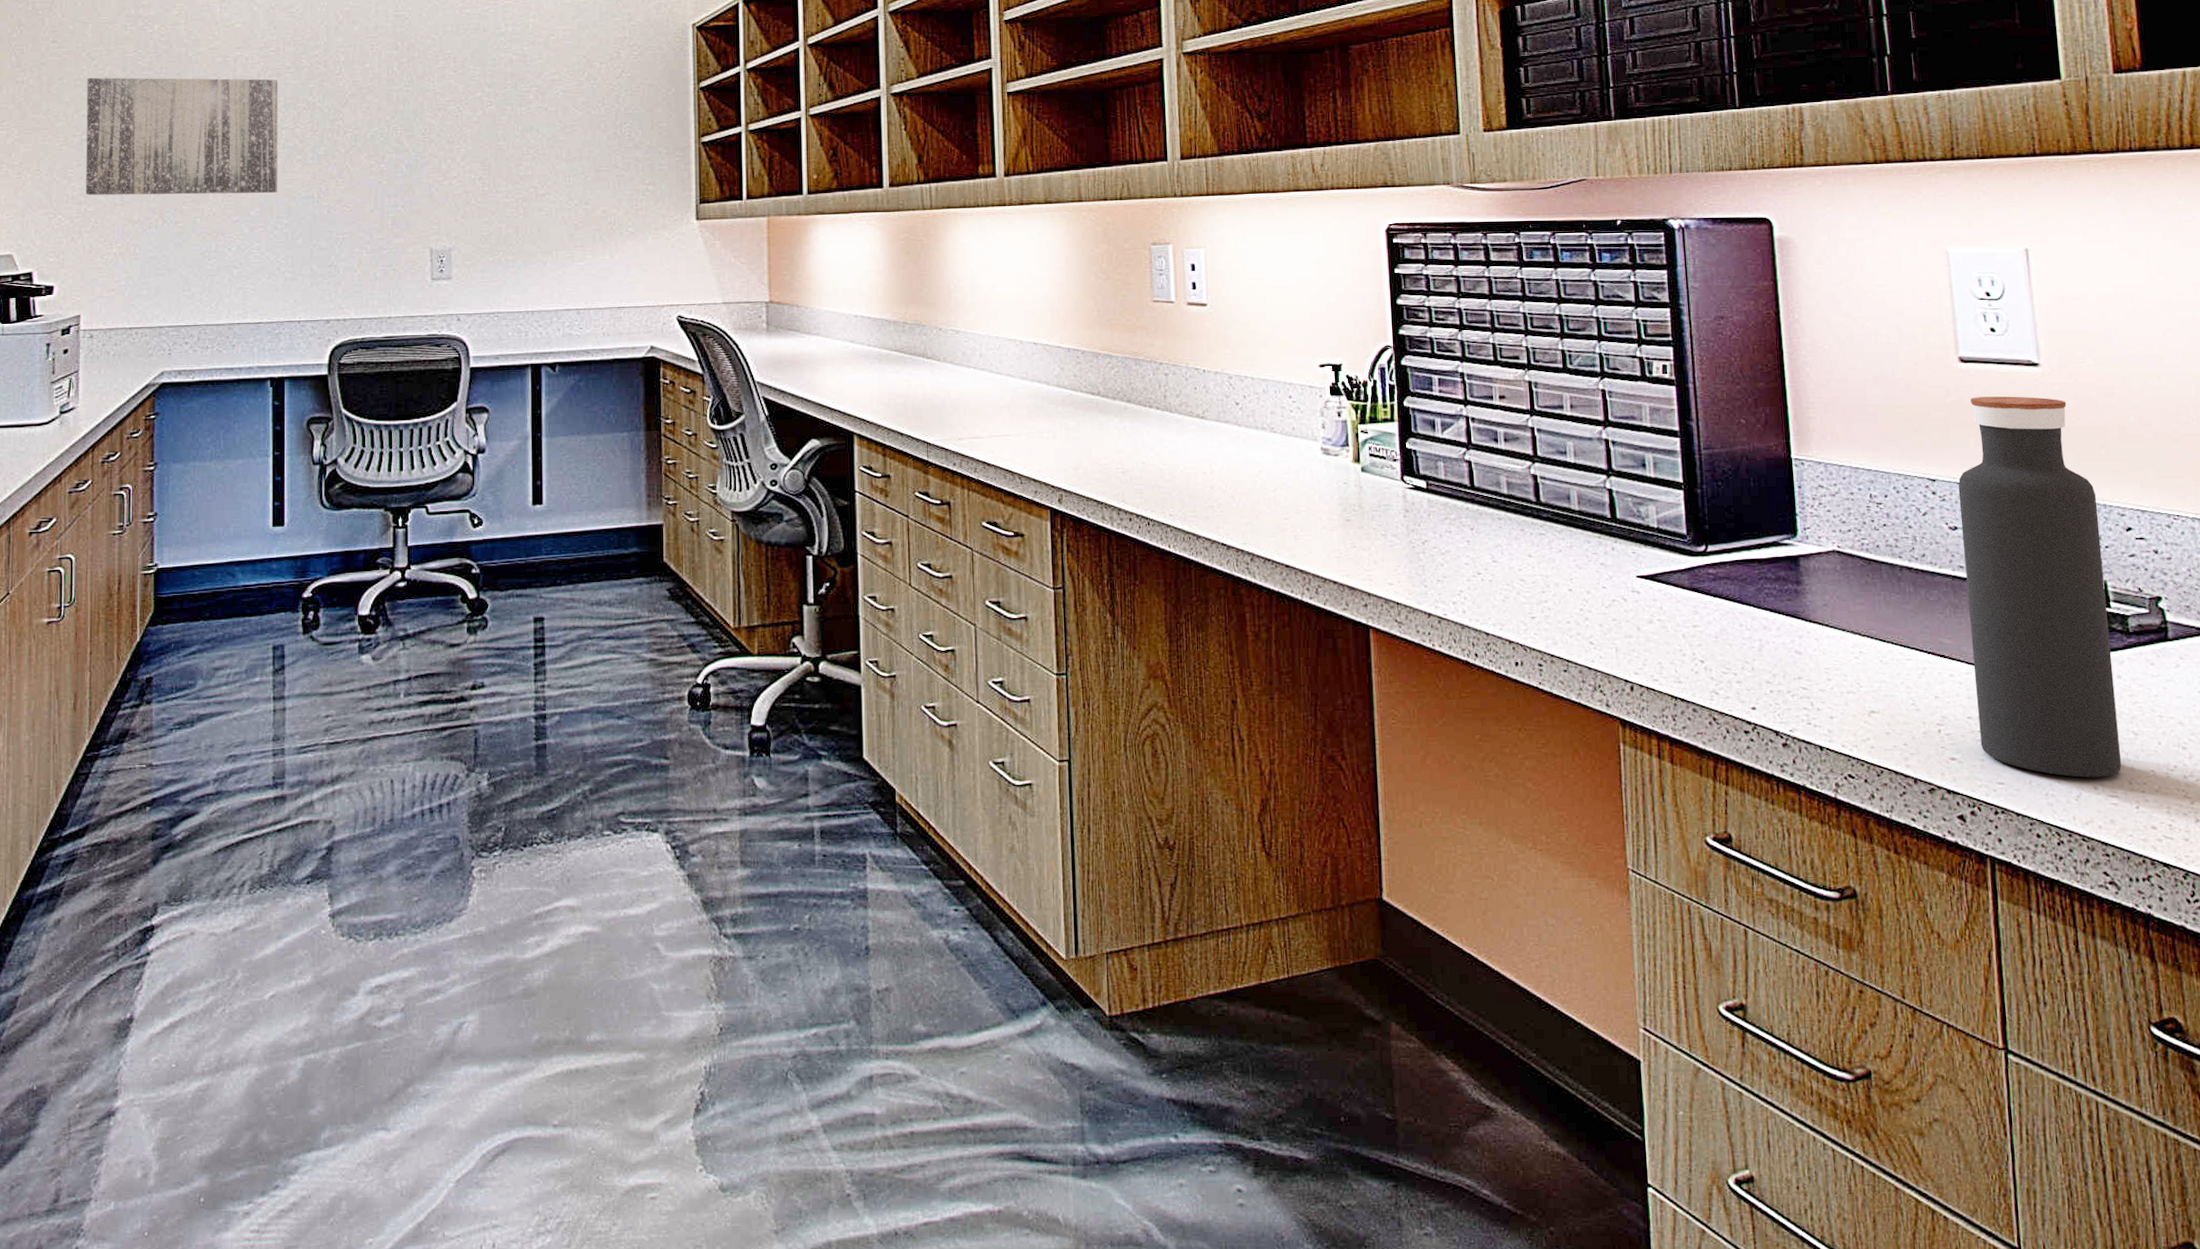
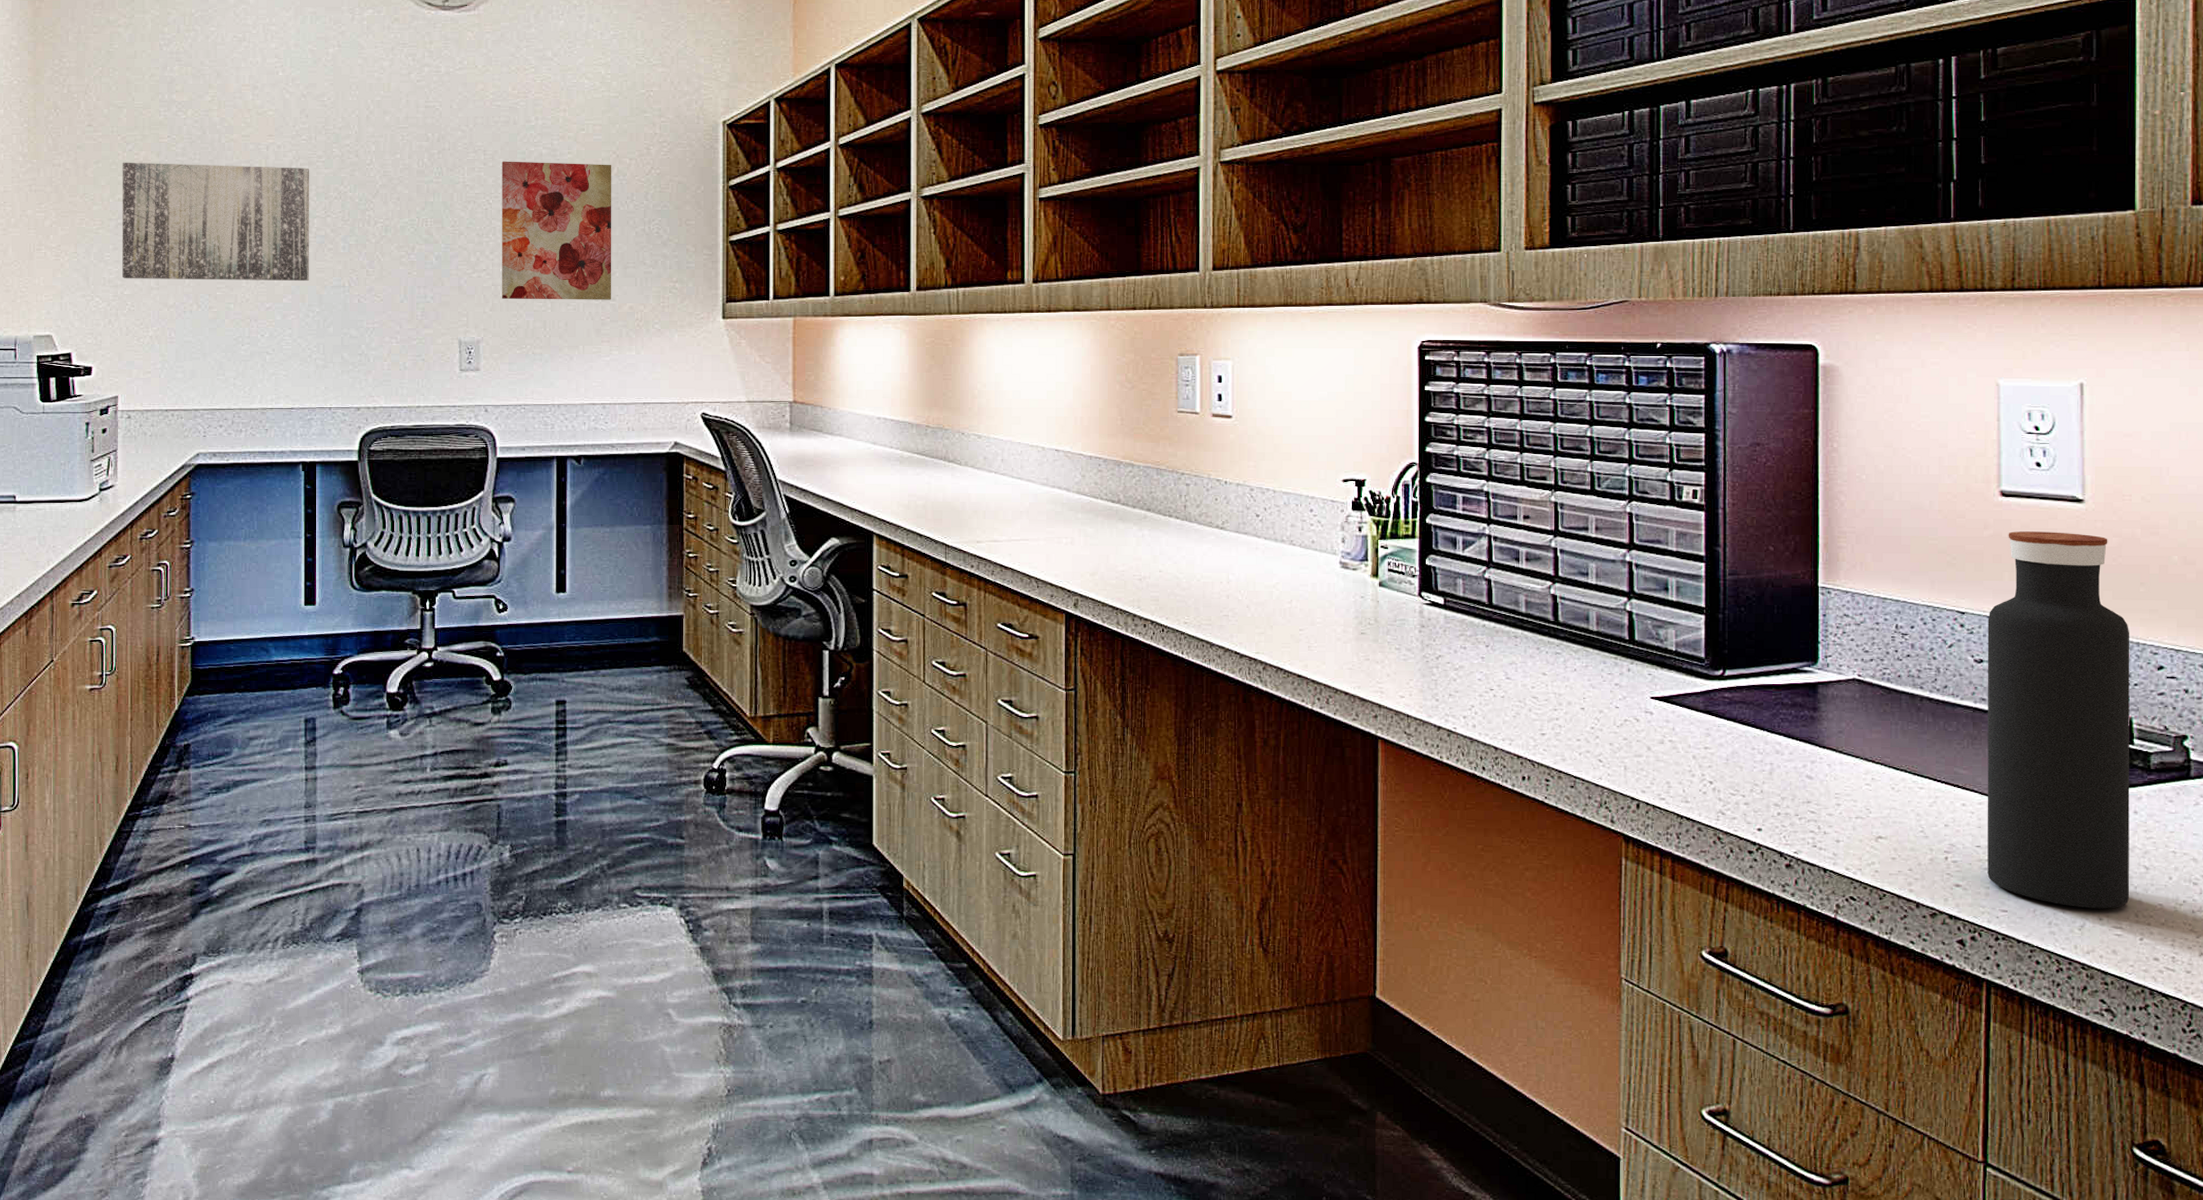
wall art: none [472,67,585,206] -> present [501,161,612,300]

